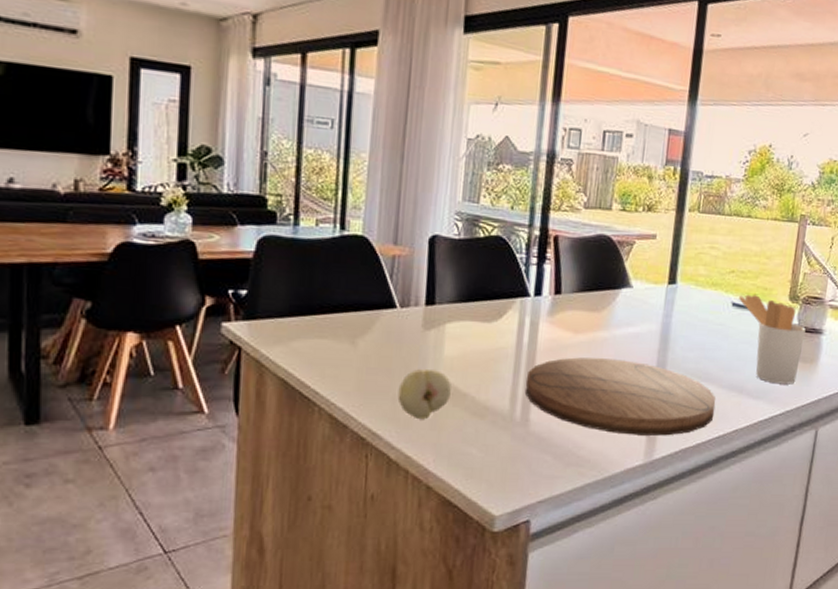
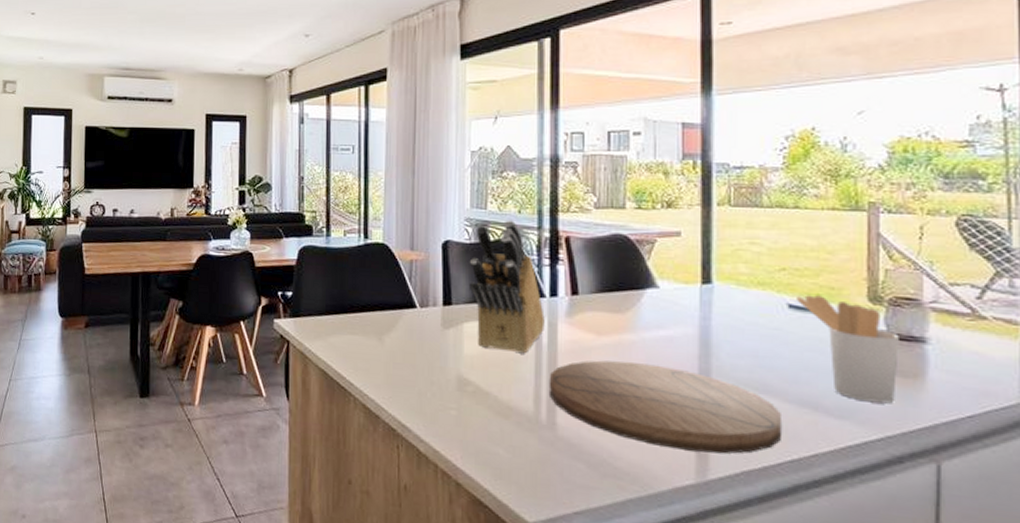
fruit: present [397,369,451,420] -> none [423,366,473,416]
knife block: none [454,215,528,354] -> present [468,220,545,354]

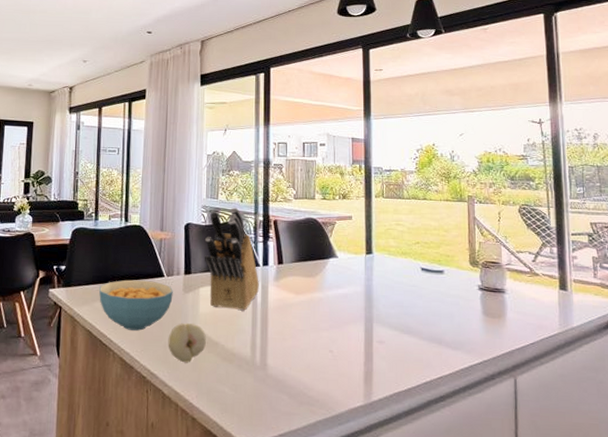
cereal bowl: none [335,310,429,373] -> present [99,279,173,331]
fruit: none [423,366,473,416] -> present [168,323,206,363]
cutting board: present [548,360,783,454] -> none [261,314,420,381]
utensil holder: present [797,295,899,404] -> none [426,261,489,337]

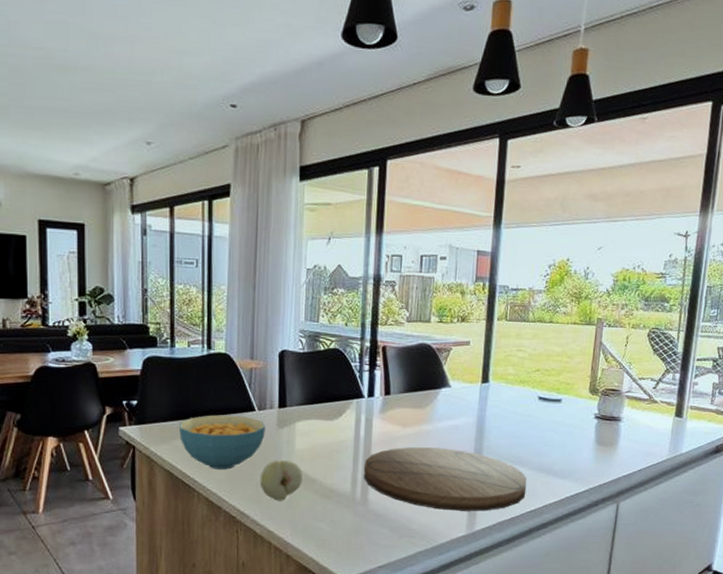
knife block: present [204,207,259,311] -> none [301,331,363,446]
cutting board: none [261,314,420,381] -> present [363,447,528,511]

